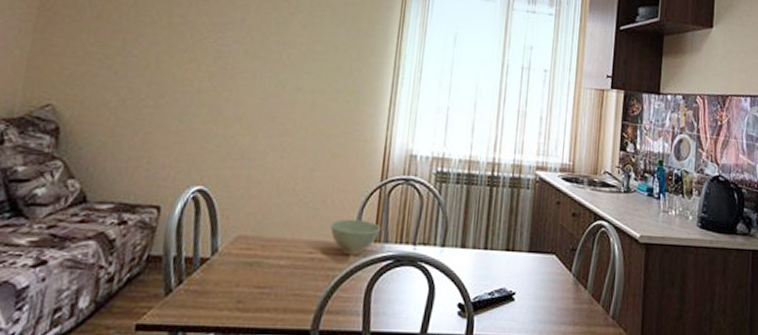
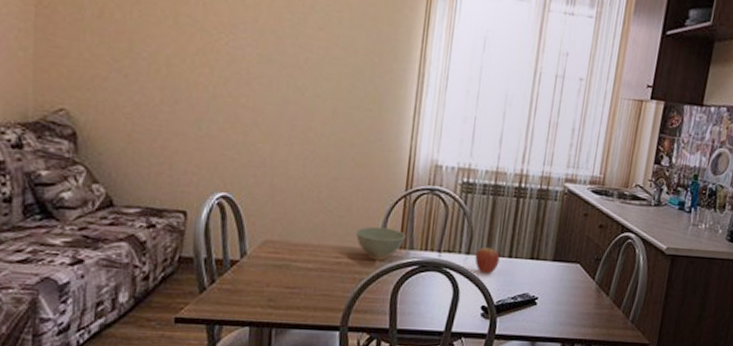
fruit: none [450,238,476,268] -> present [475,246,500,274]

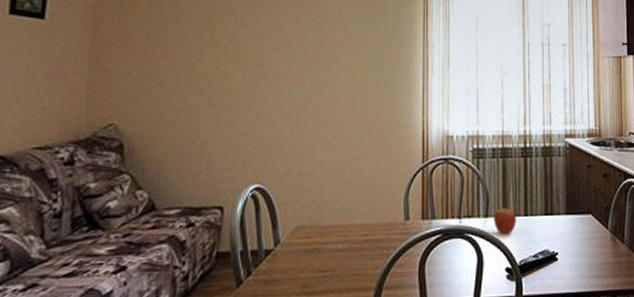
bowl: present [355,226,407,261] -> none [380,200,428,234]

